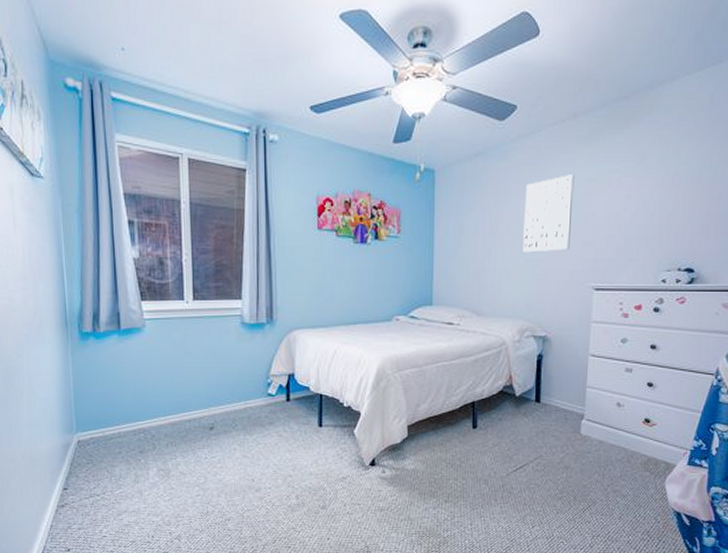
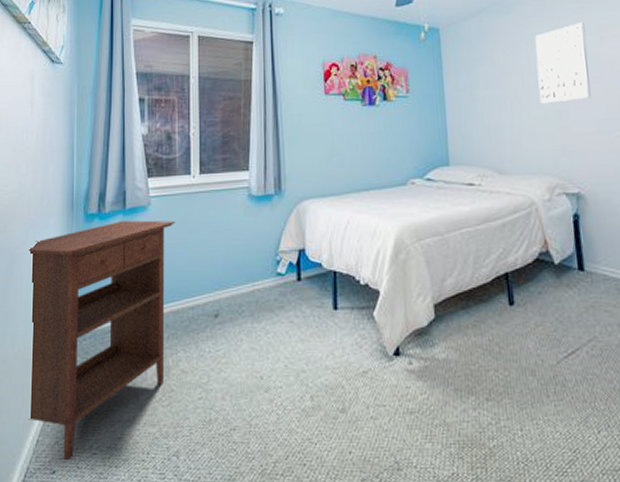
nightstand: none [26,341,171,542] -> present [28,220,176,461]

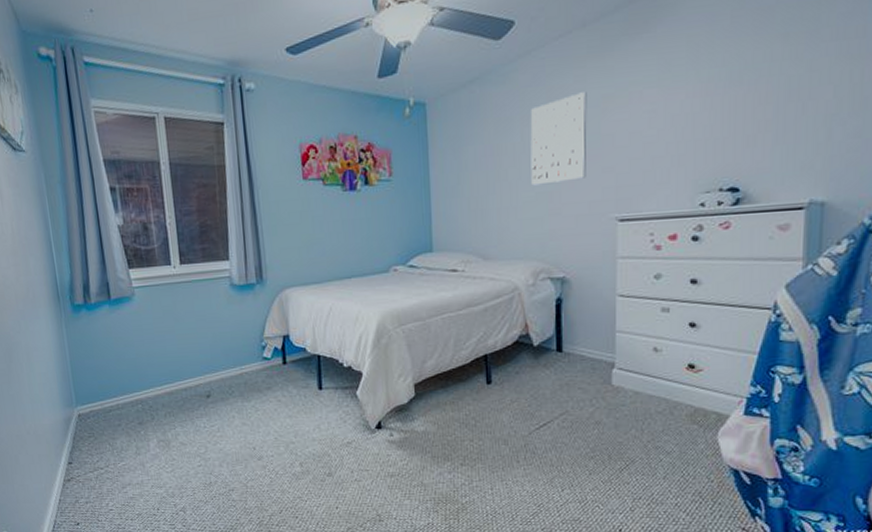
nightstand: present [28,220,176,461] -> none [24,310,165,516]

